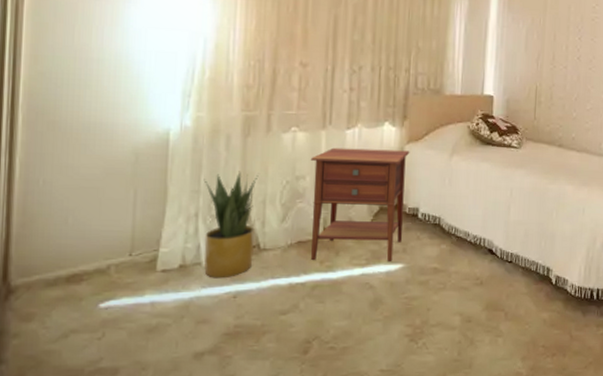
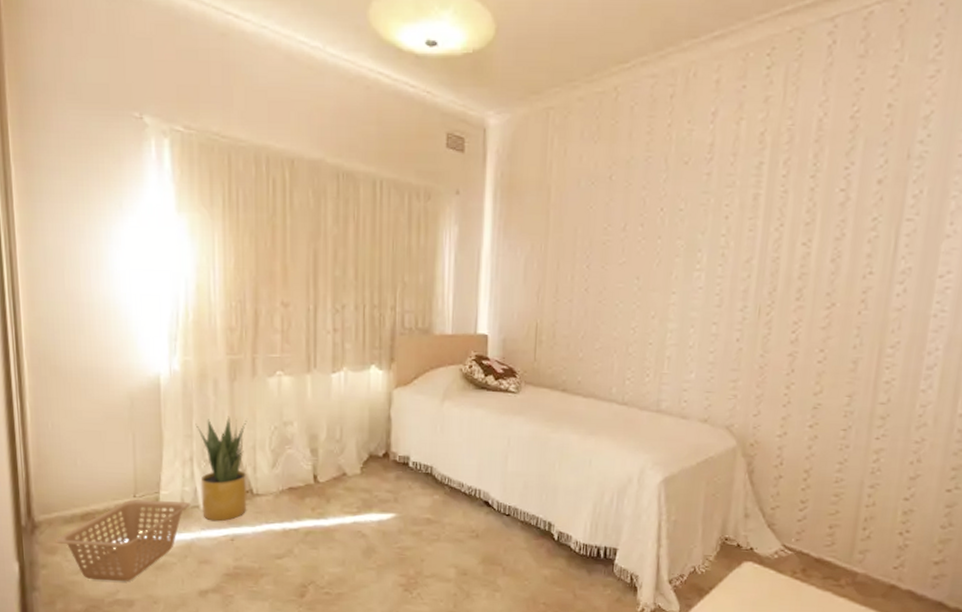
laundry basket: none [32,258,192,347] -> present [55,499,191,581]
nightstand: present [311,147,410,261] -> none [298,392,399,510]

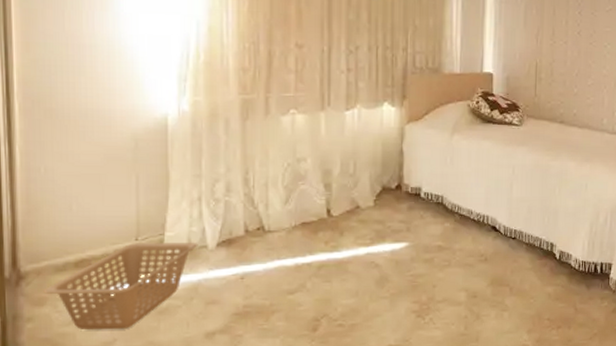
planter: present [195,416,248,522] -> none [204,154,260,261]

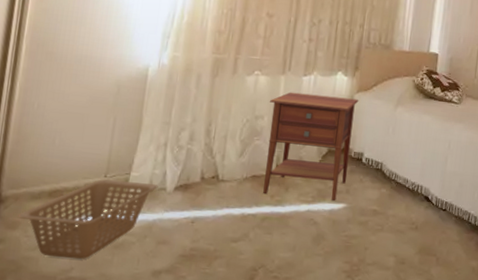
nightstand: none [311,129,411,240] -> present [263,92,359,201]

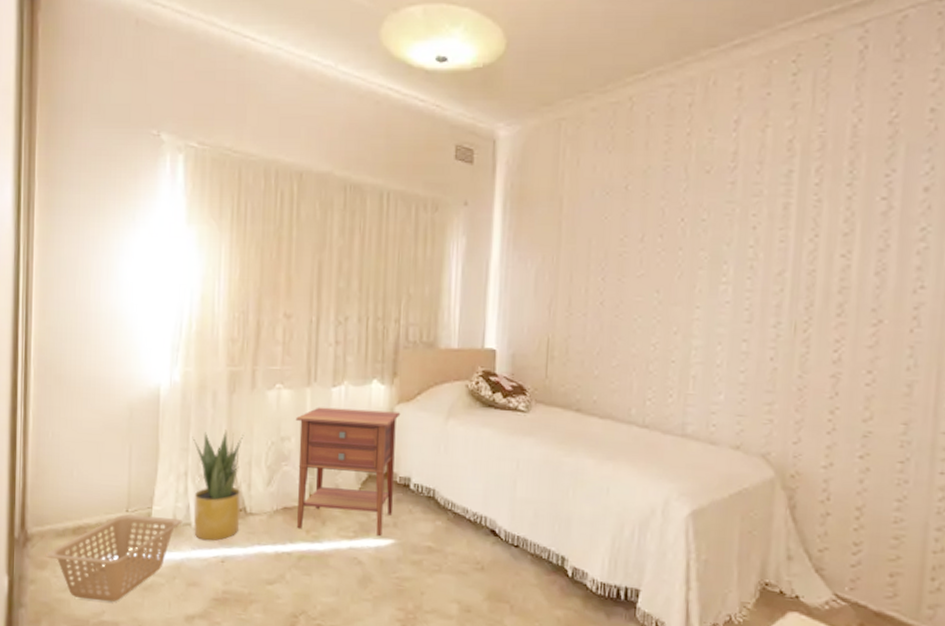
planter: none [168,107,223,204] -> present [192,429,244,541]

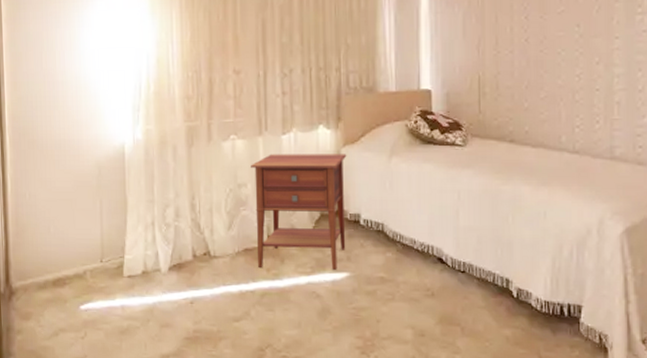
laundry basket: present [45,514,183,602] -> none [29,264,153,346]
planter: present [192,429,244,541] -> none [156,180,206,285]

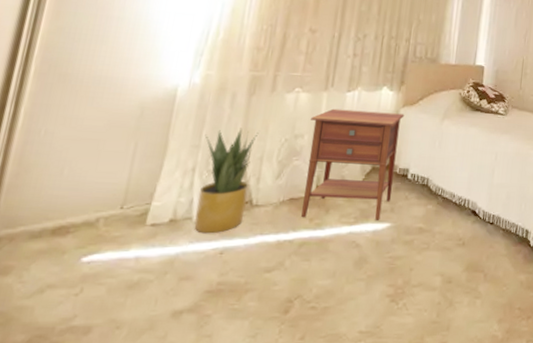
planter: none [156,180,206,285] -> present [194,128,260,234]

